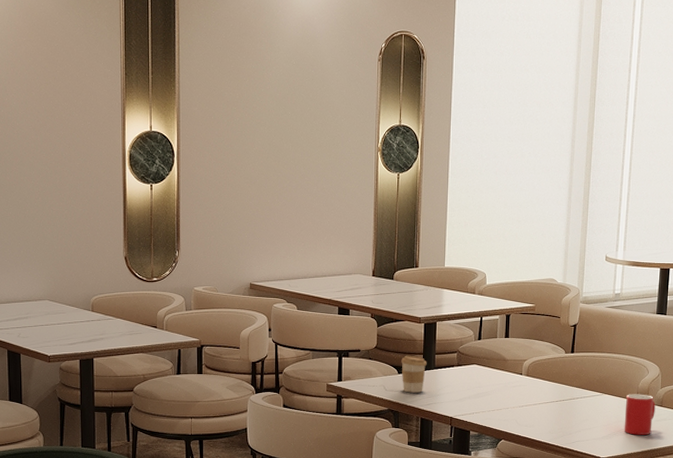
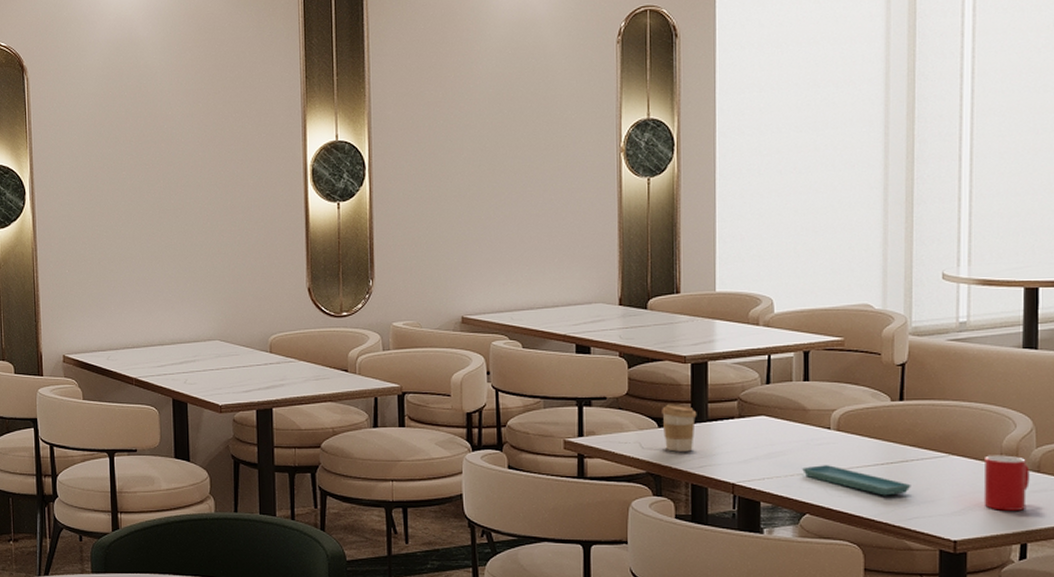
saucer: none [501,402,576,425] -> present [802,465,911,496]

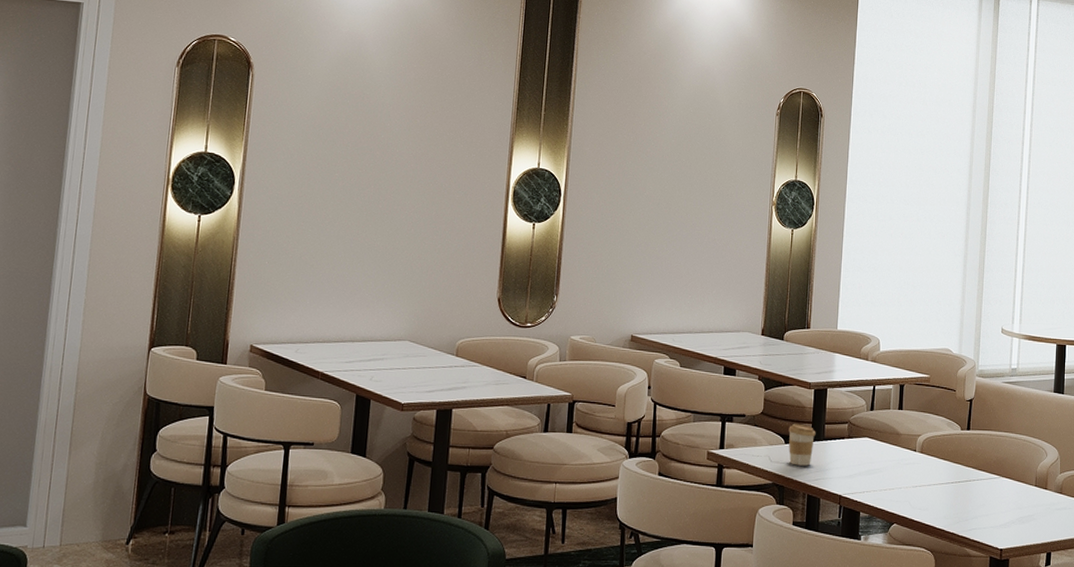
saucer: present [802,465,911,496] -> none [893,482,972,510]
cup: present [983,455,1030,511] -> none [1022,478,1055,525]

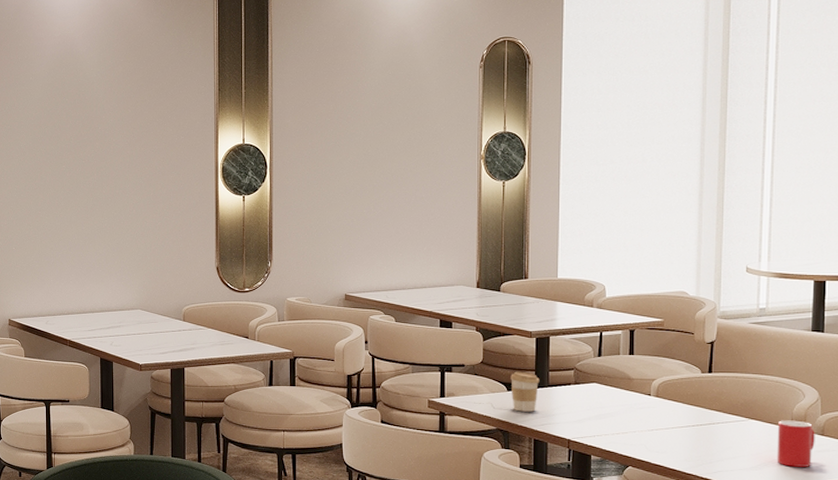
cup: none [1022,478,1055,525] -> present [777,420,815,467]

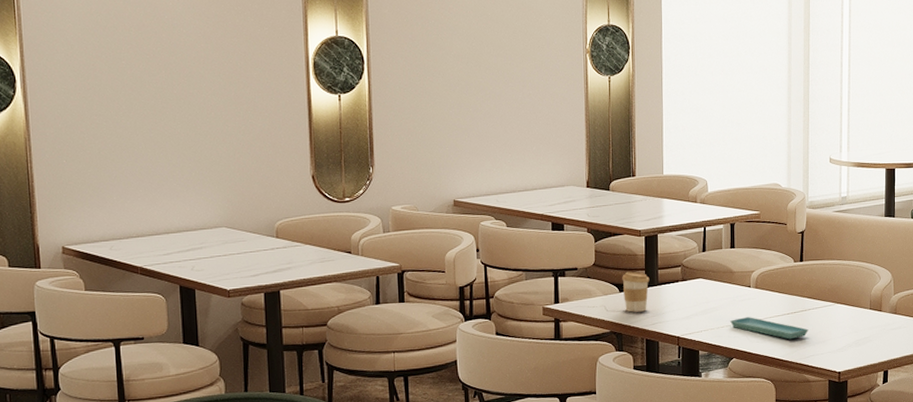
saucer: none [627,425,717,453] -> present [730,317,809,340]
cup: present [777,420,815,467] -> none [858,301,890,346]

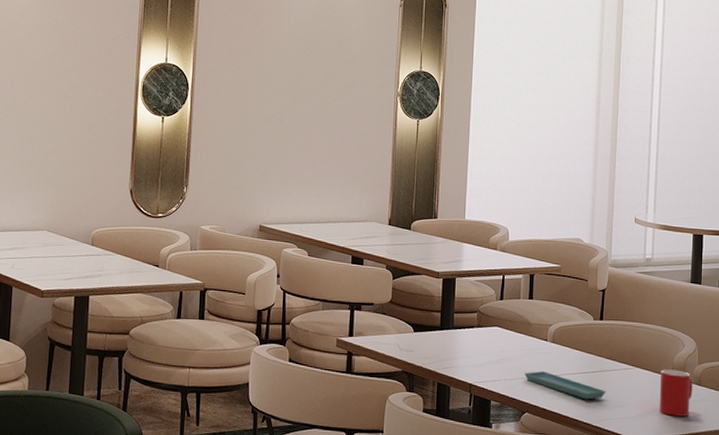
coffee cup: present [622,271,650,312] -> none [417,312,445,354]
cup: none [858,301,890,346] -> present [659,369,693,417]

